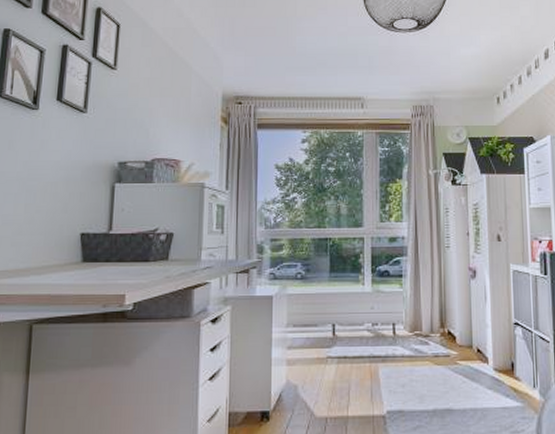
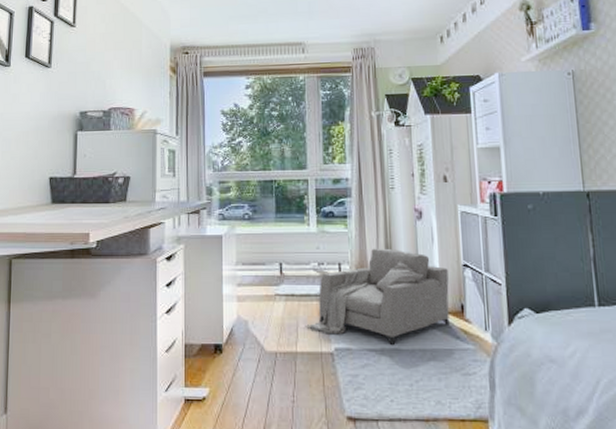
armchair: none [357,307,500,407] -> present [305,248,450,346]

